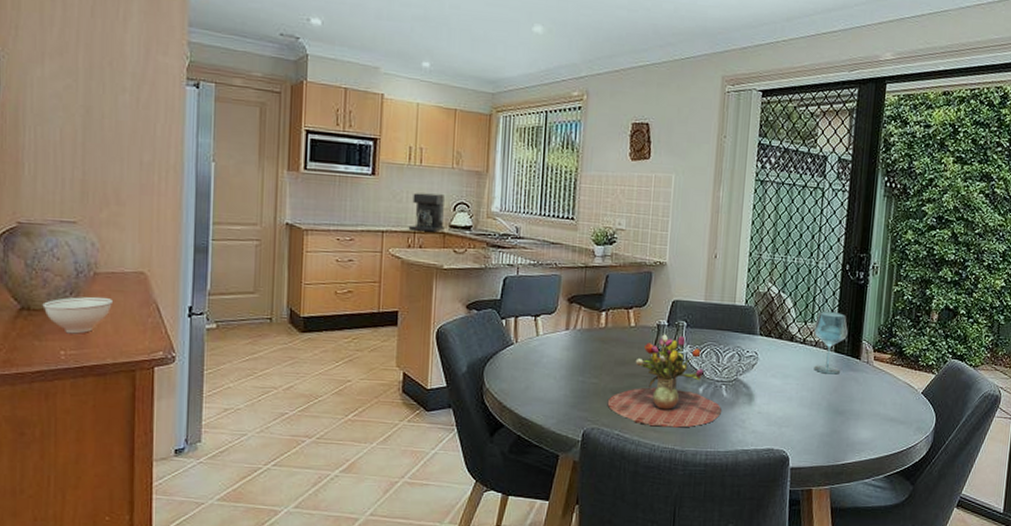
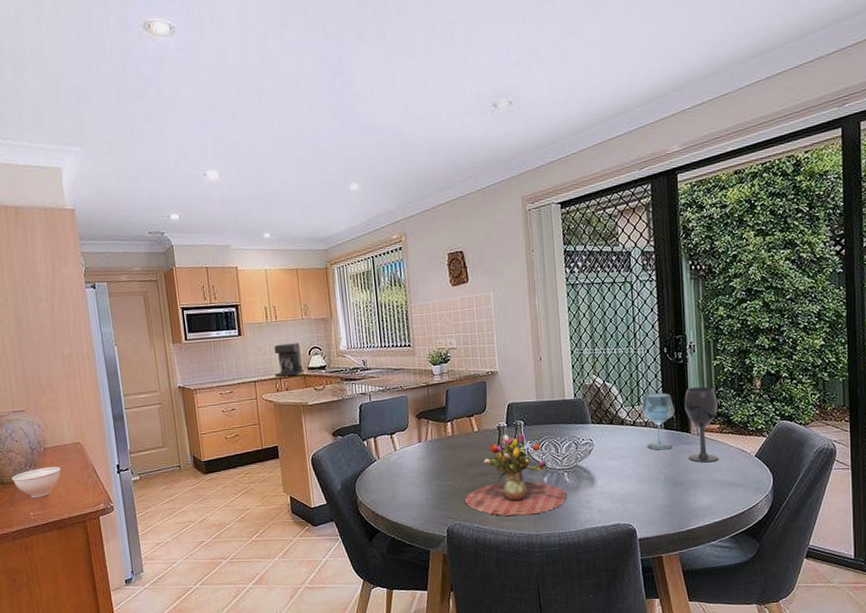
wine glass: none [854,311,893,394] -> present [684,387,719,463]

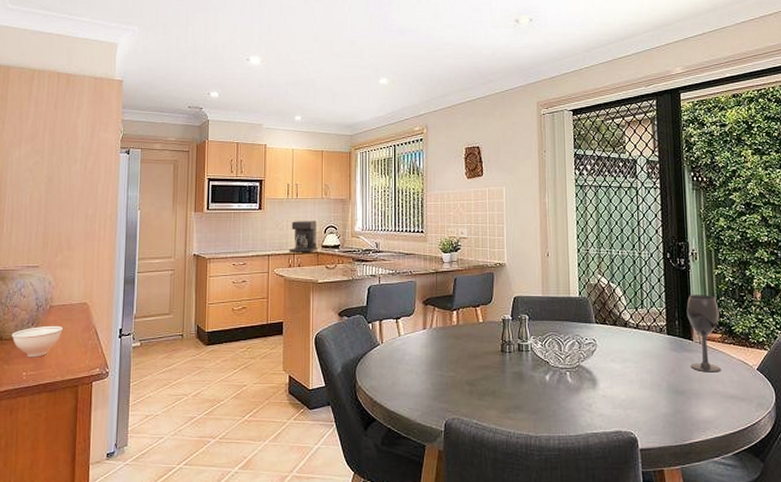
flower arrangement: present [464,433,567,517] -> none [464,327,568,414]
wine glass: present [642,393,674,450] -> none [645,298,677,356]

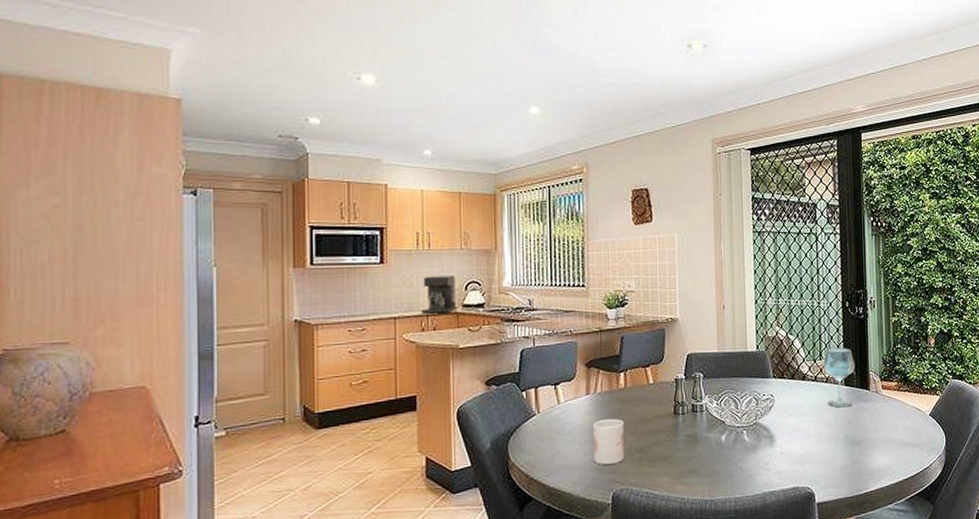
bowl: present [11,325,64,358] -> none [33,417,113,461]
mug: none [428,352,457,394] -> present [592,418,625,465]
wine glass: none [645,298,677,356] -> present [823,348,855,408]
wine glass: present [686,295,721,373] -> none [864,343,896,421]

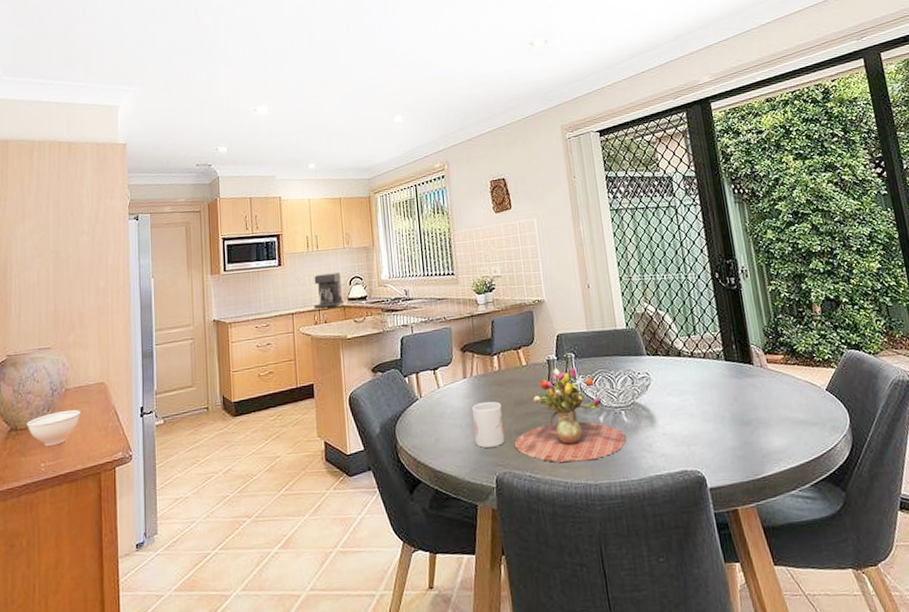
bowl: none [33,417,113,461] -> present [26,409,81,447]
flower arrangement: none [634,386,745,480] -> present [514,367,626,463]
wine glass: present [823,348,855,408] -> none [698,321,736,385]

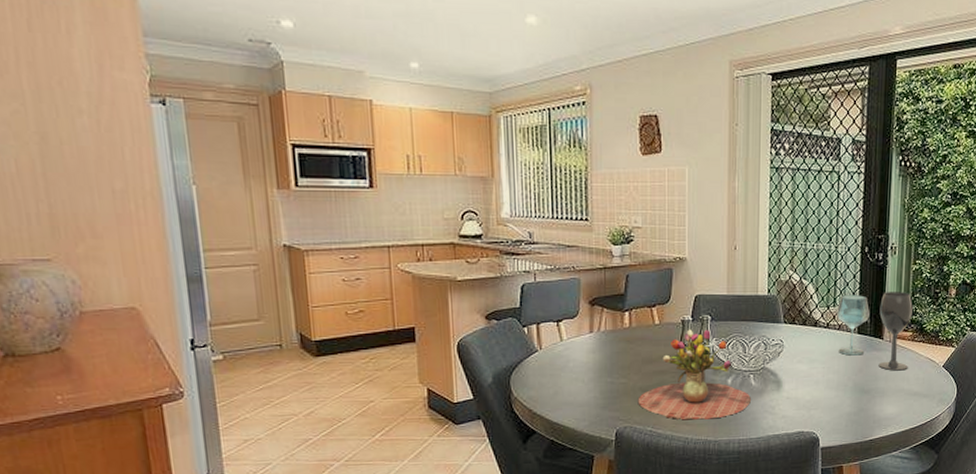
bowl: present [26,409,81,447] -> none [28,336,107,378]
coffee maker: present [313,272,344,309] -> none [415,203,453,243]
mug: present [471,401,505,448] -> none [596,357,629,402]
wine glass: none [698,321,736,385] -> present [837,295,869,356]
wine glass: none [742,314,788,398] -> present [878,292,913,371]

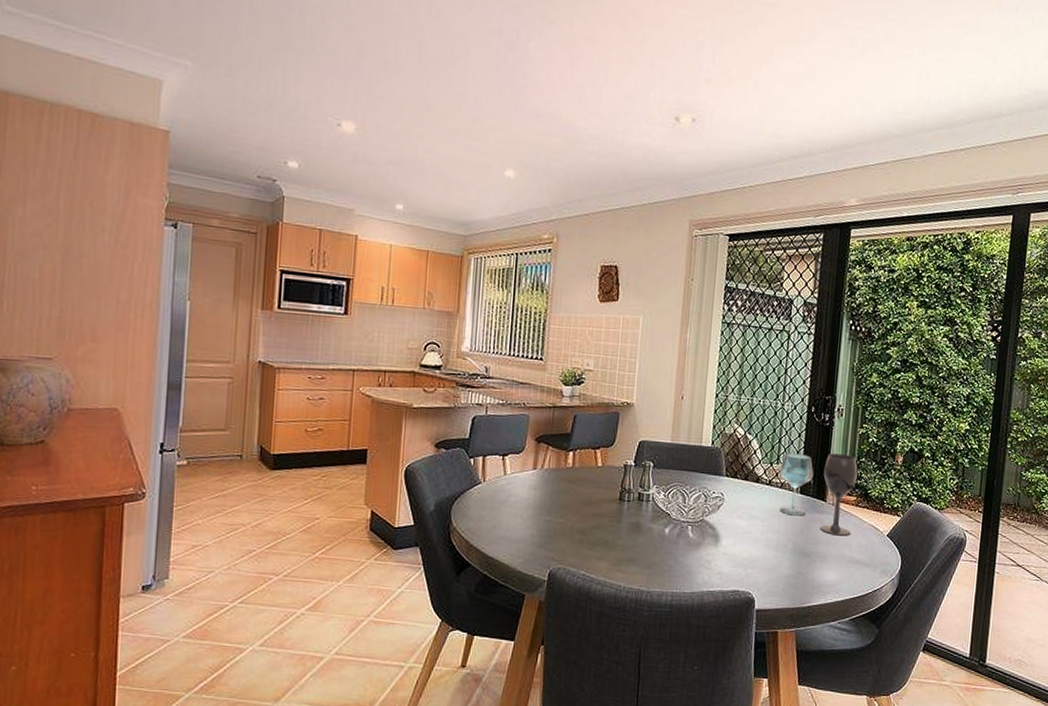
flower arrangement: present [638,329,751,420] -> none [573,474,687,568]

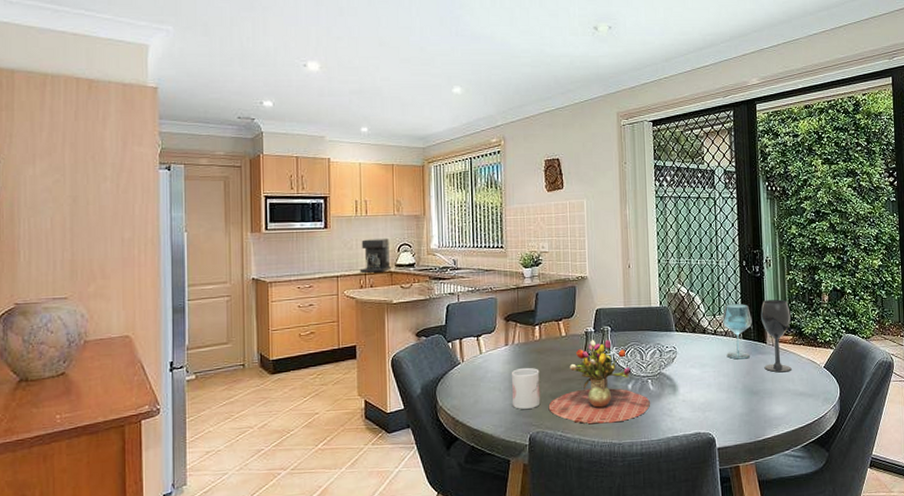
coffee maker: none [379,332,415,371] -> present [359,239,391,273]
mug: none [533,495,568,542] -> present [511,367,541,409]
flower arrangement: none [573,474,687,568] -> present [548,339,650,424]

